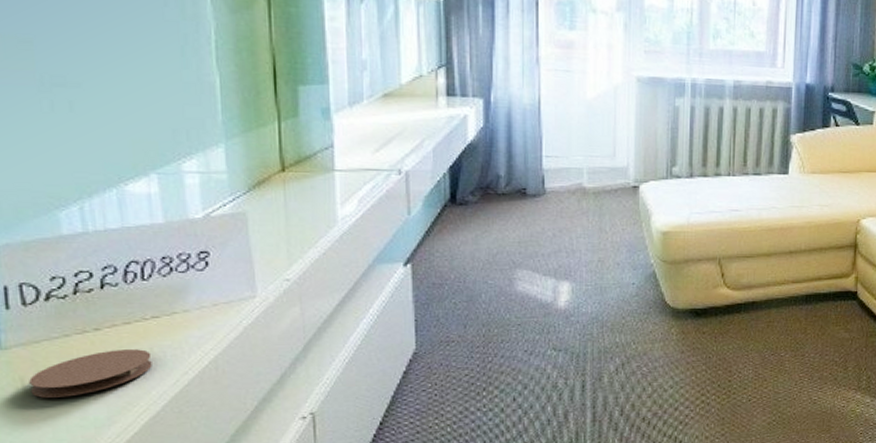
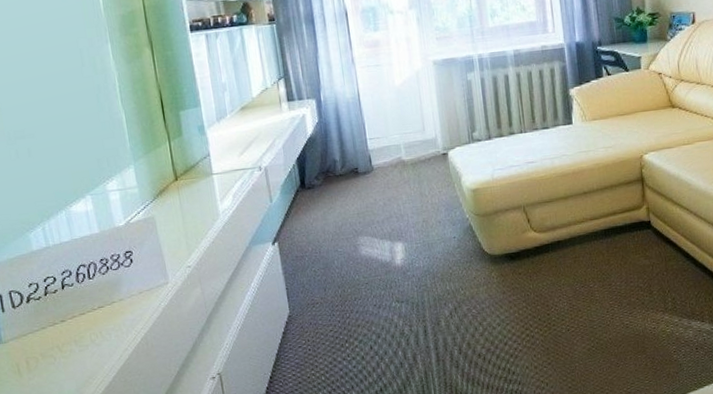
coaster: present [29,349,152,398] -> none [22,333,103,378]

